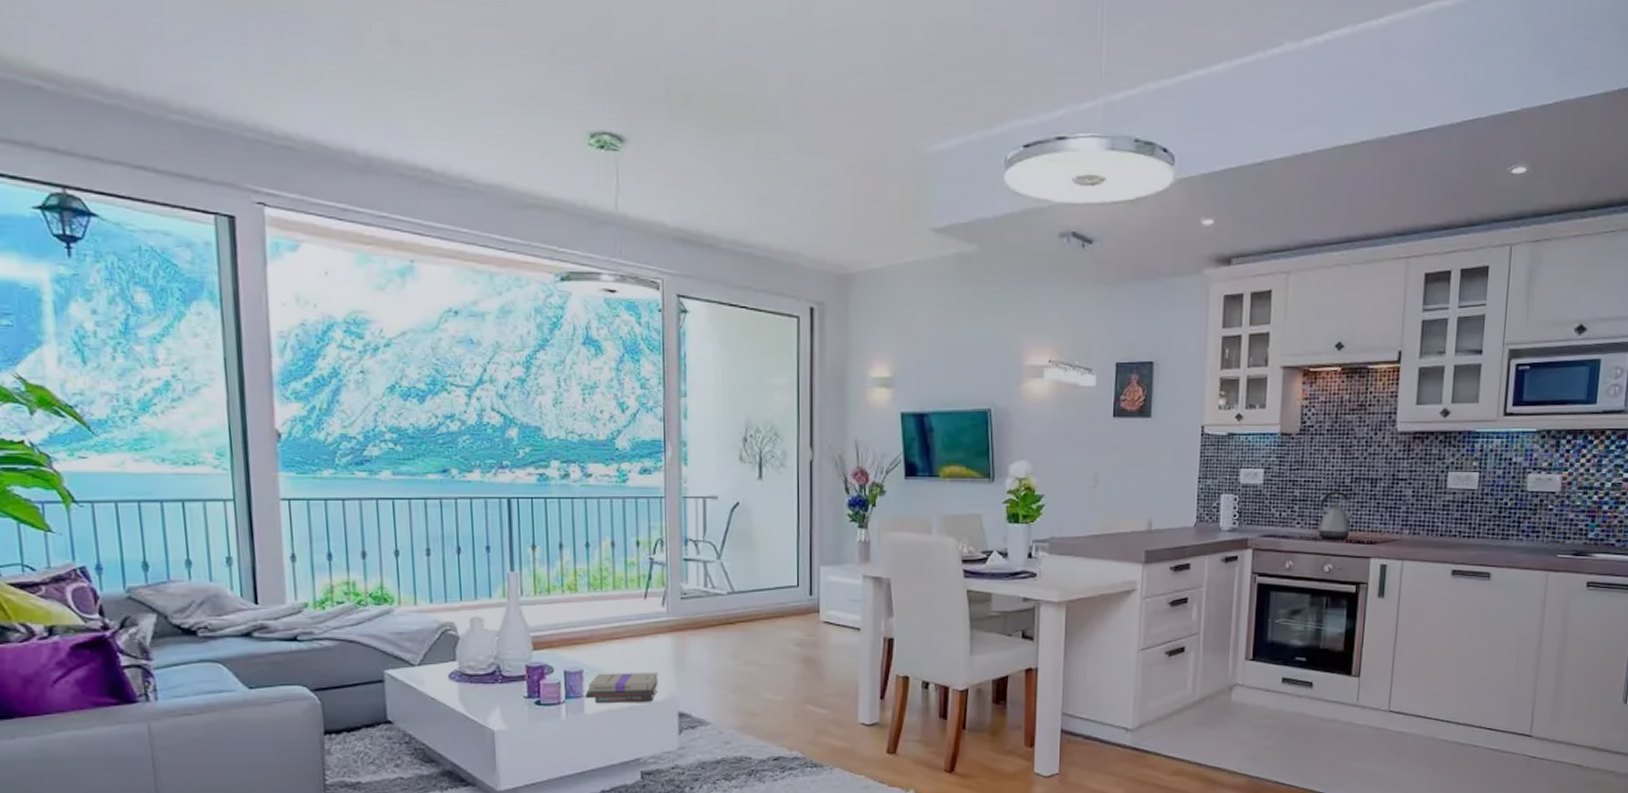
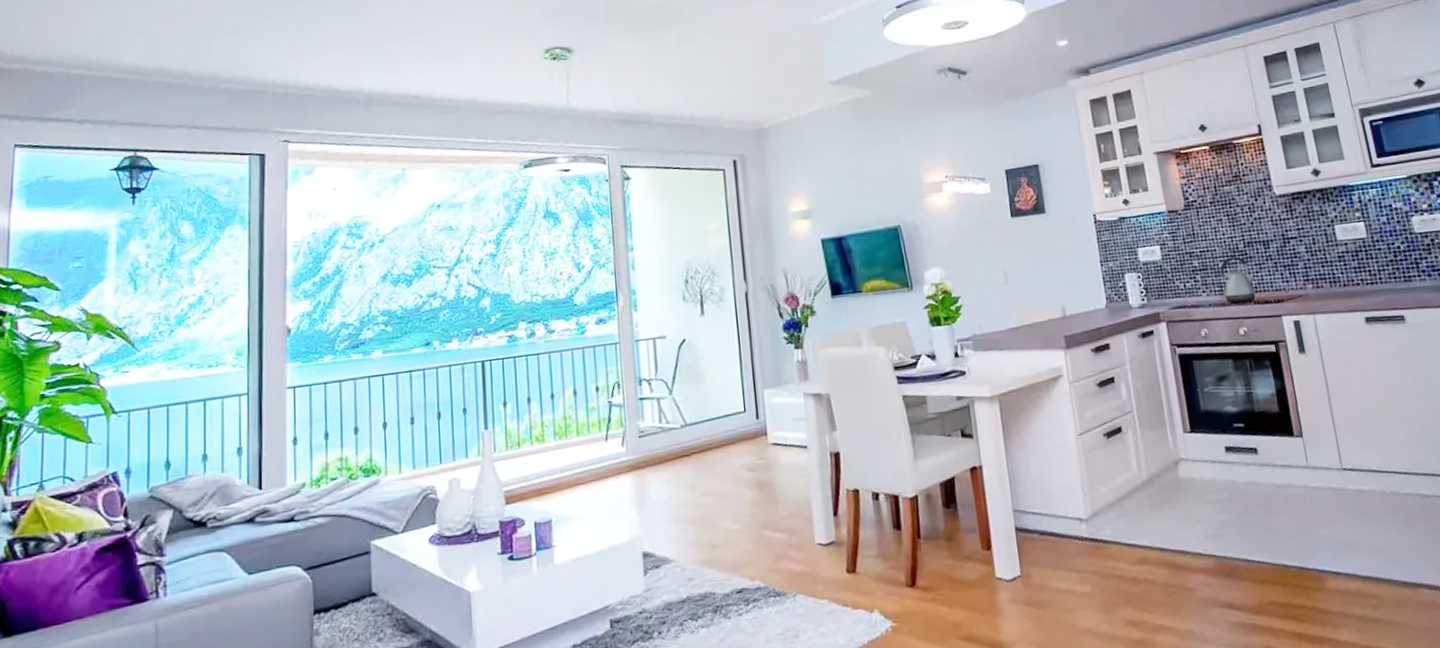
books: present [585,672,658,703] -> none [554,513,622,552]

